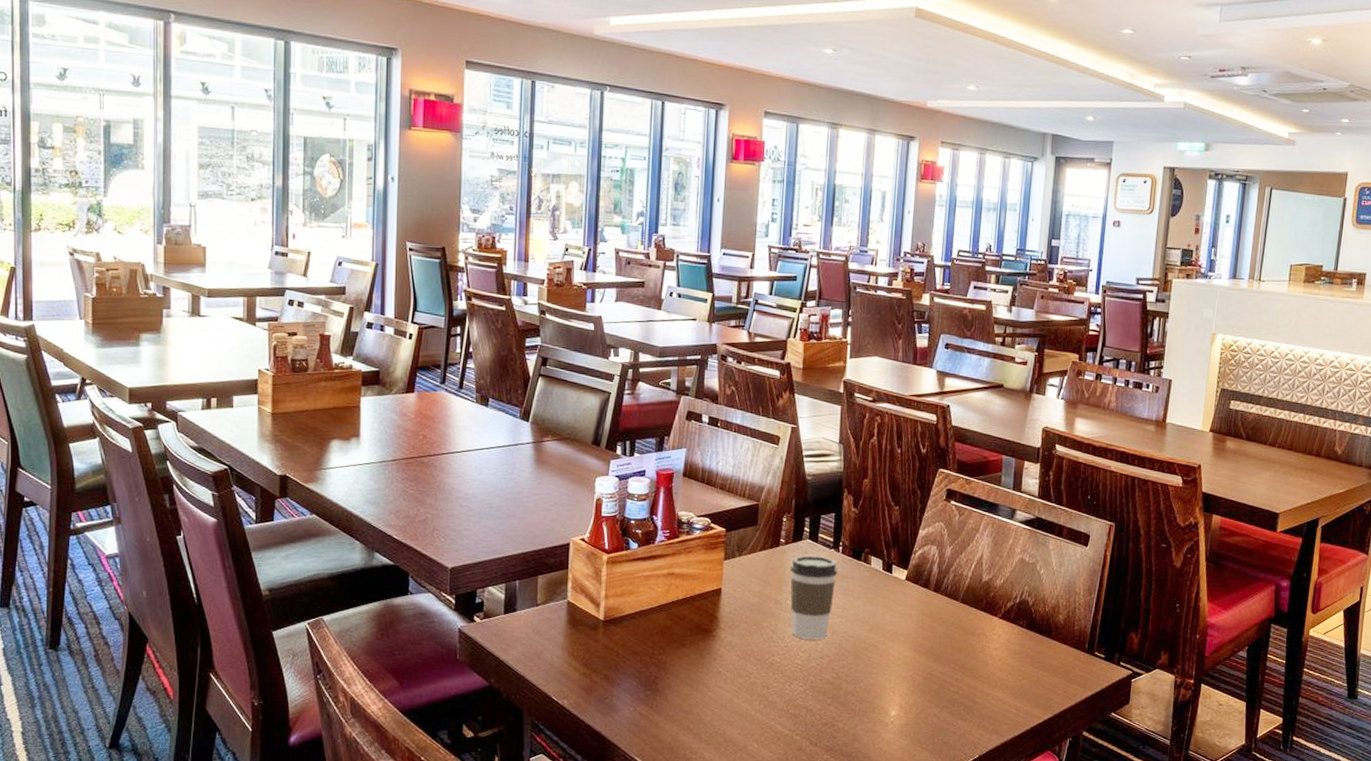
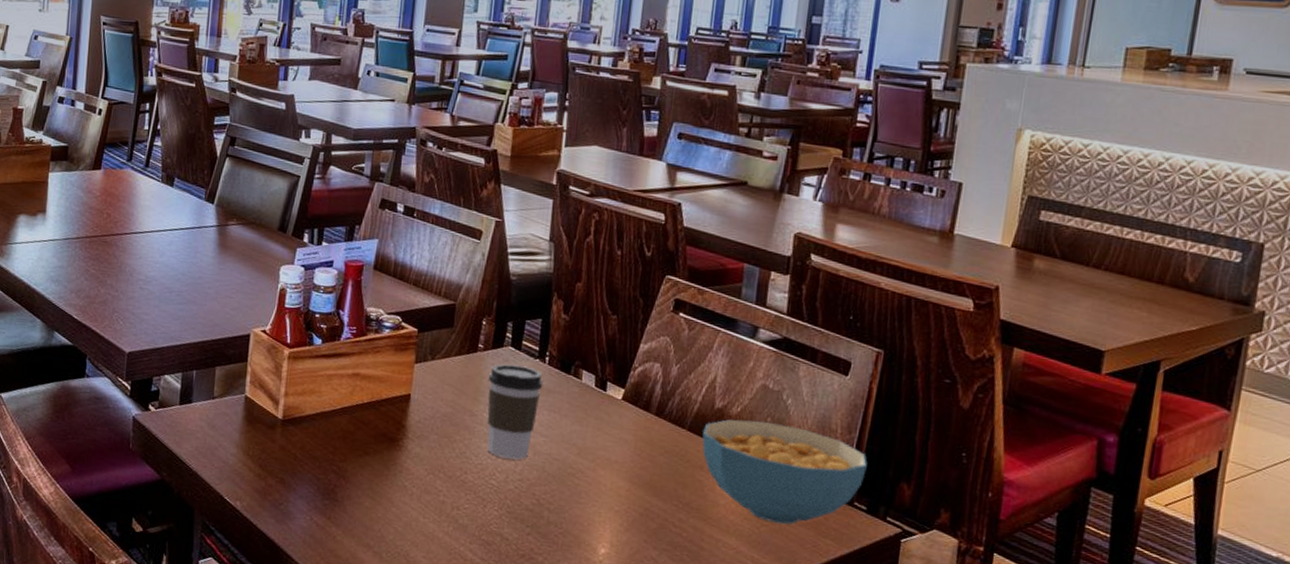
cereal bowl: none [973,589,1104,676] -> present [702,419,867,525]

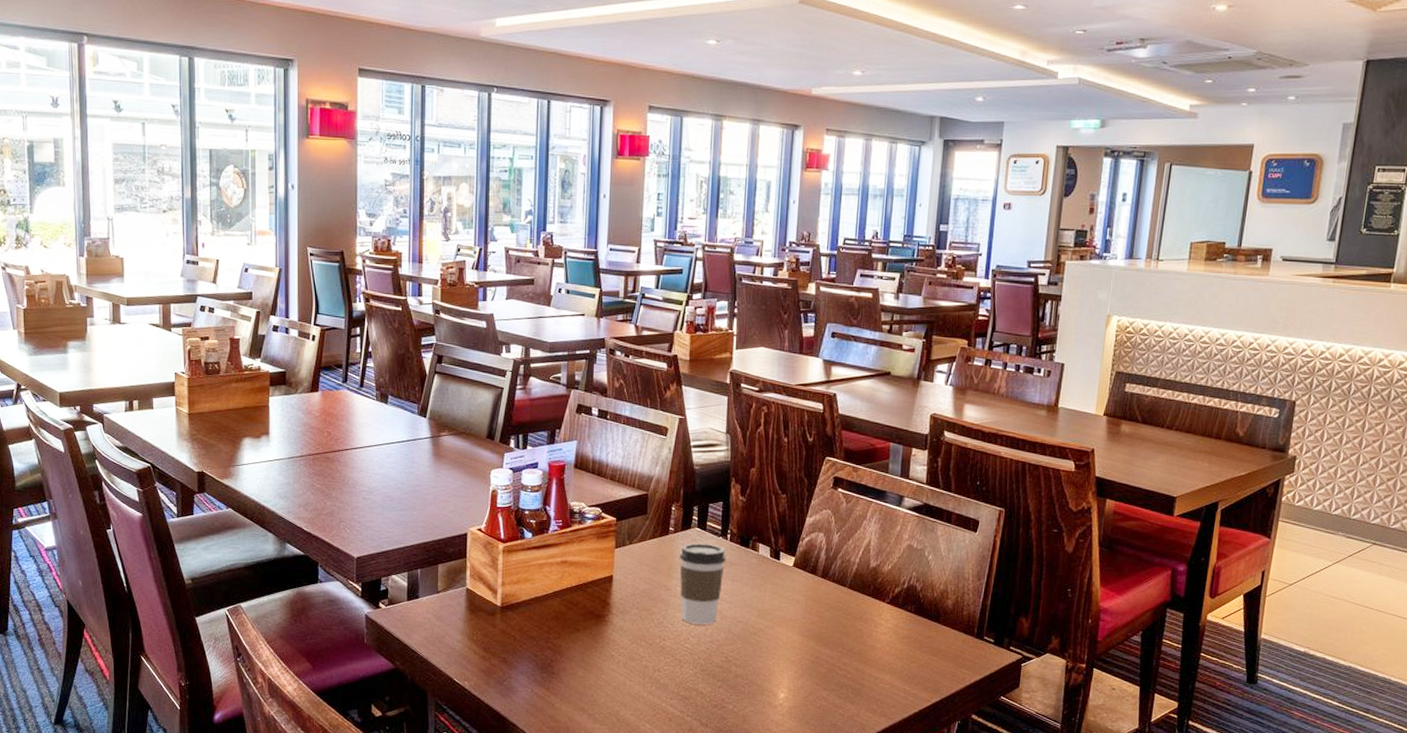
cereal bowl: present [702,419,867,525] -> none [860,575,994,660]

